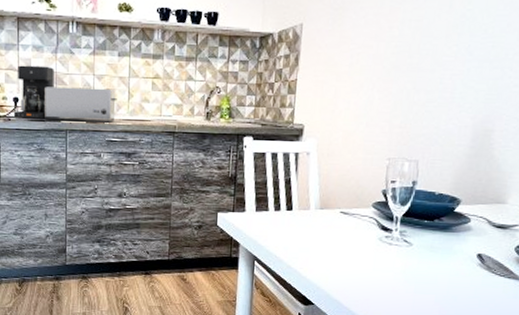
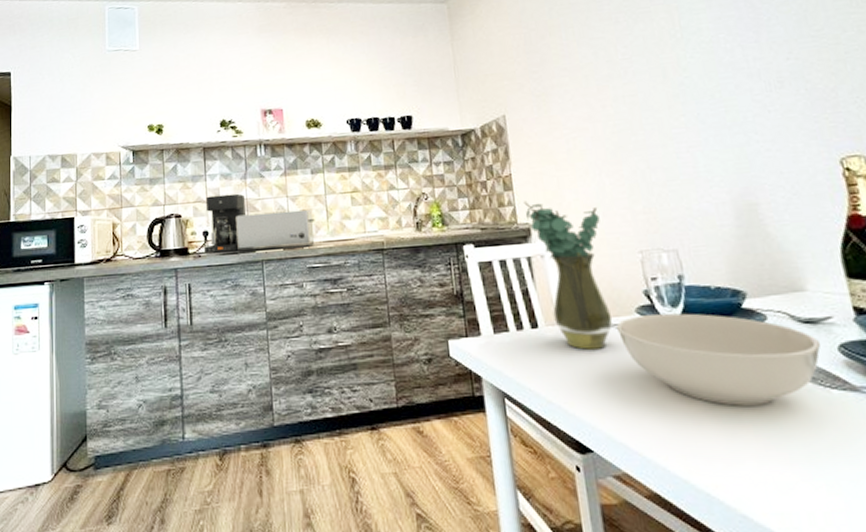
vase: none [301,104,363,231] -> present [523,201,612,350]
bowl: none [353,209,504,283] -> present [616,313,822,406]

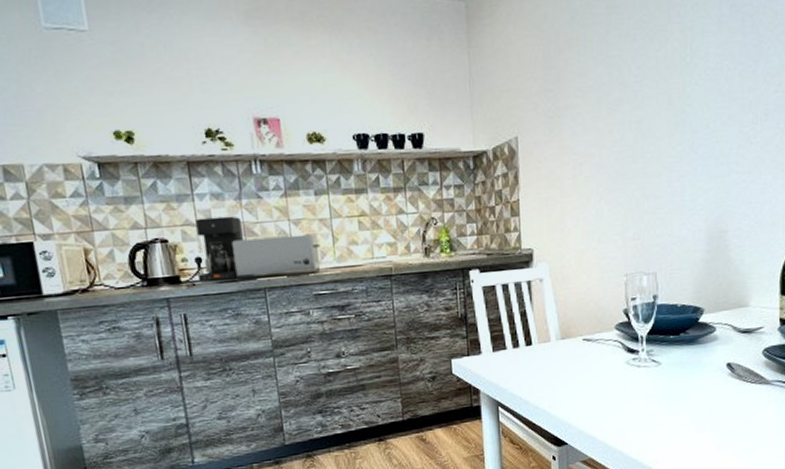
vase: present [523,201,612,350] -> none [528,226,595,362]
bowl: present [616,313,822,406] -> none [597,328,751,401]

